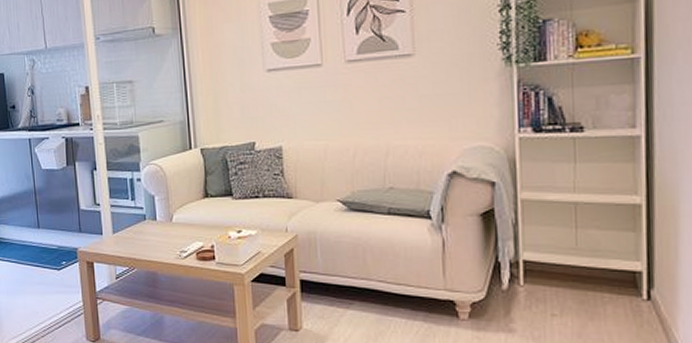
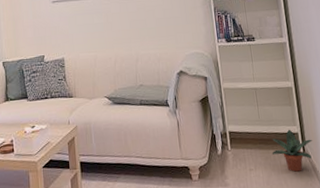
potted plant: none [591,265,666,326] -> present [272,129,312,172]

